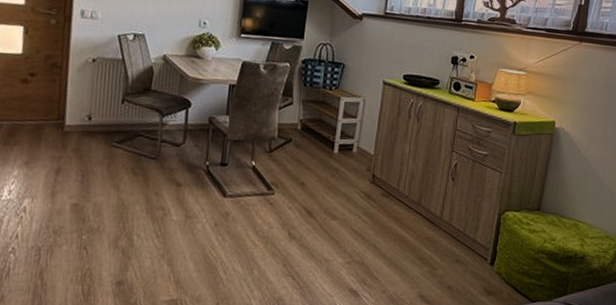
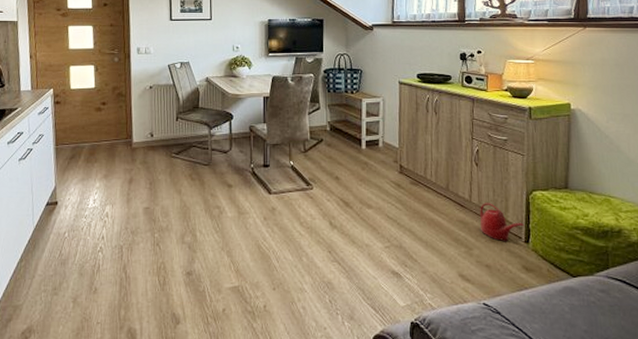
watering can: none [447,220,492,263] -> present [480,203,524,242]

